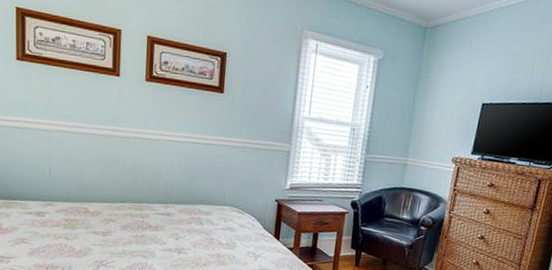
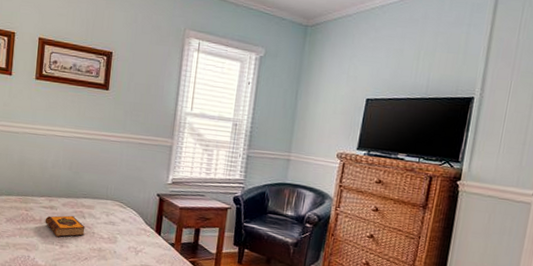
hardback book: none [161,222,203,244] -> present [45,215,85,238]

